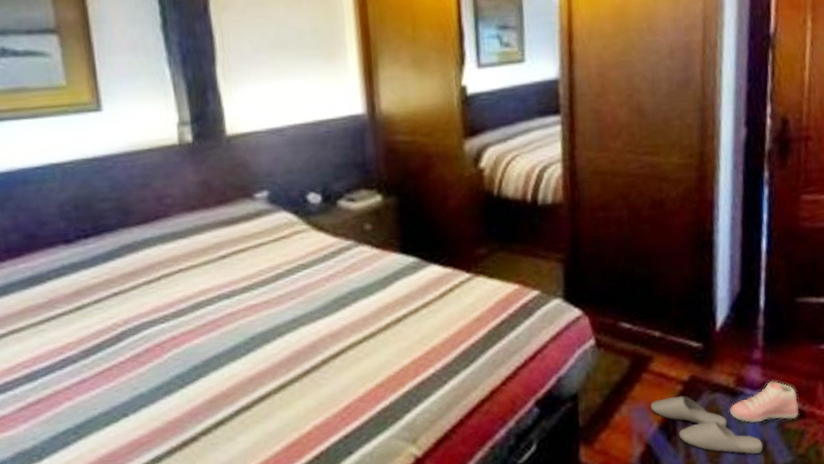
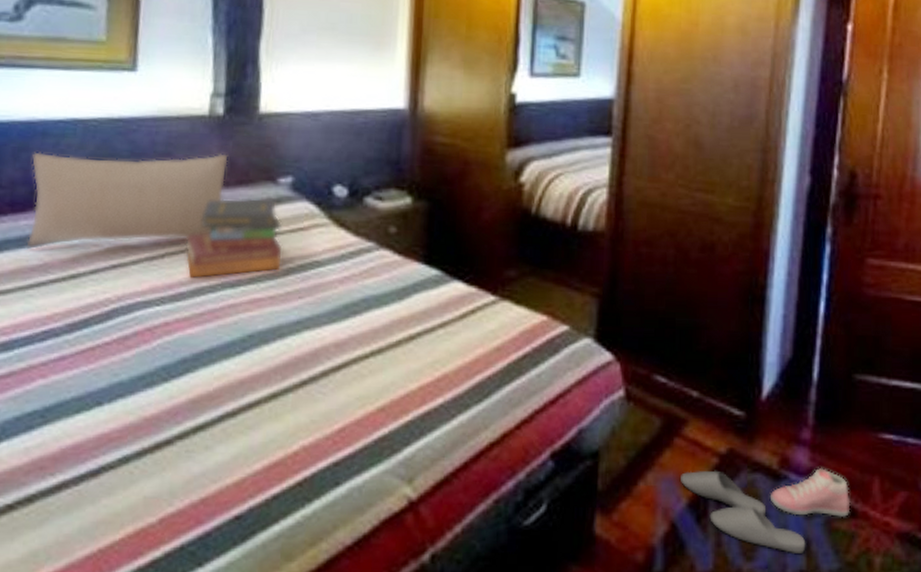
pillow: none [18,178,206,289] -> present [26,152,228,249]
books: none [177,213,271,296] -> present [184,198,284,279]

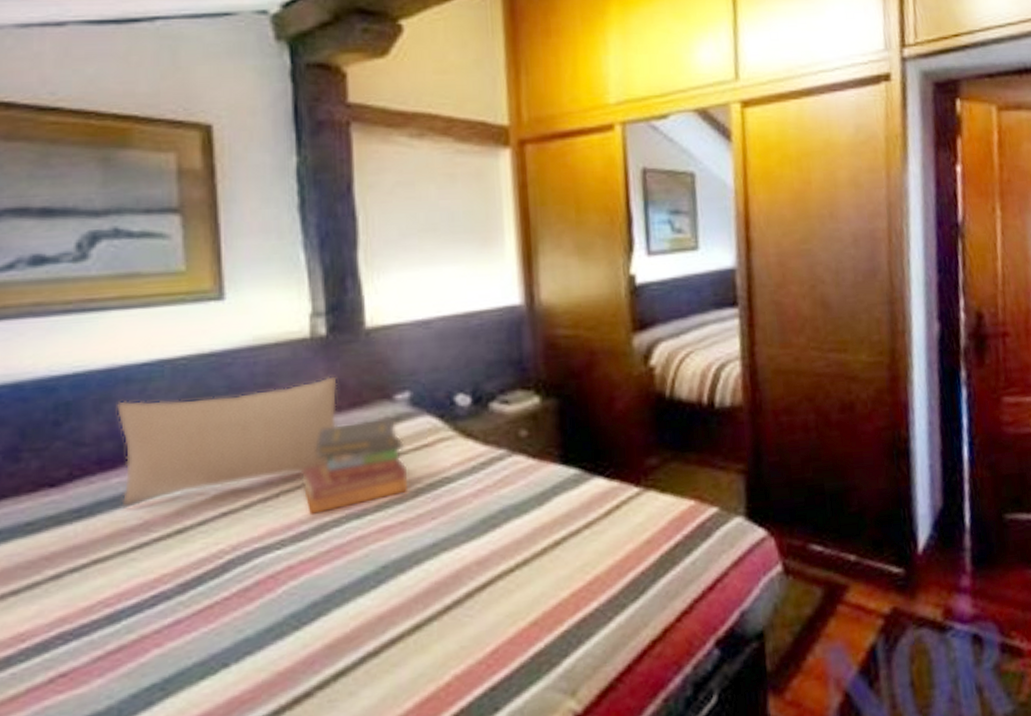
slippers: present [681,470,806,555] -> none [848,632,979,704]
sneaker: present [769,467,851,517] -> none [937,612,1017,665]

